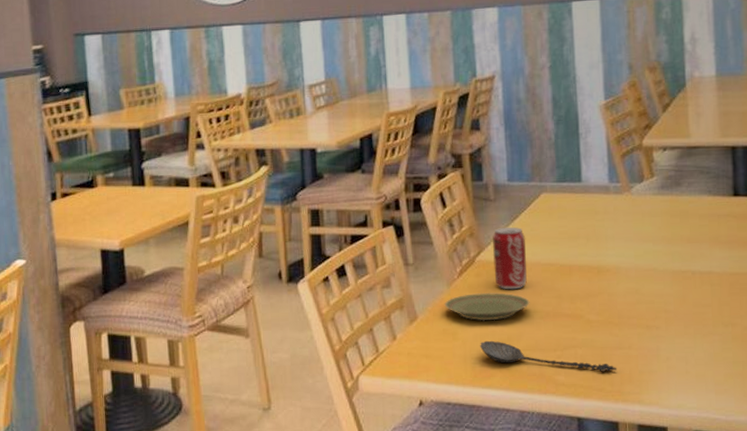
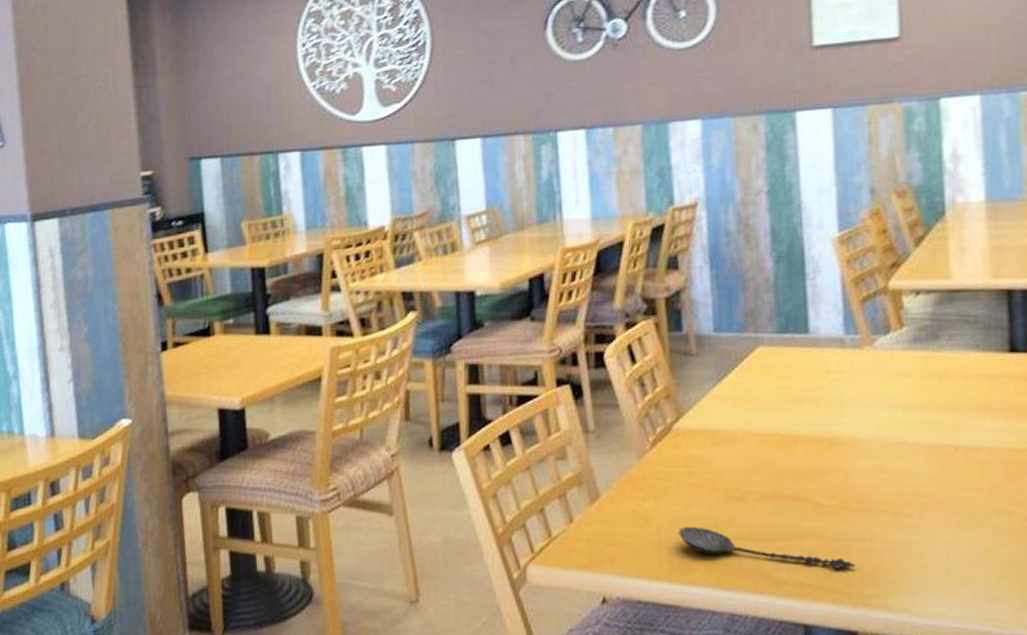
plate: present [444,292,530,321] -> none [633,467,742,503]
beverage can: present [492,227,527,290] -> none [694,387,738,465]

